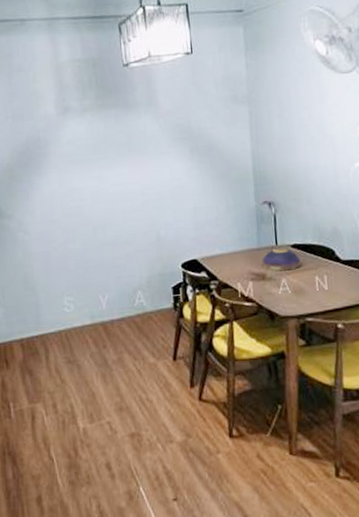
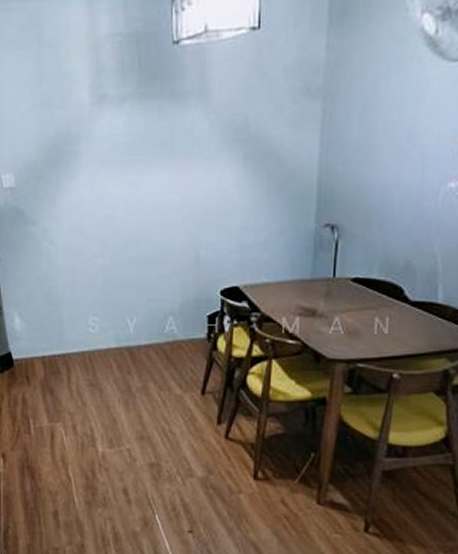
decorative bowl: present [261,248,302,272] -> none [312,281,361,308]

